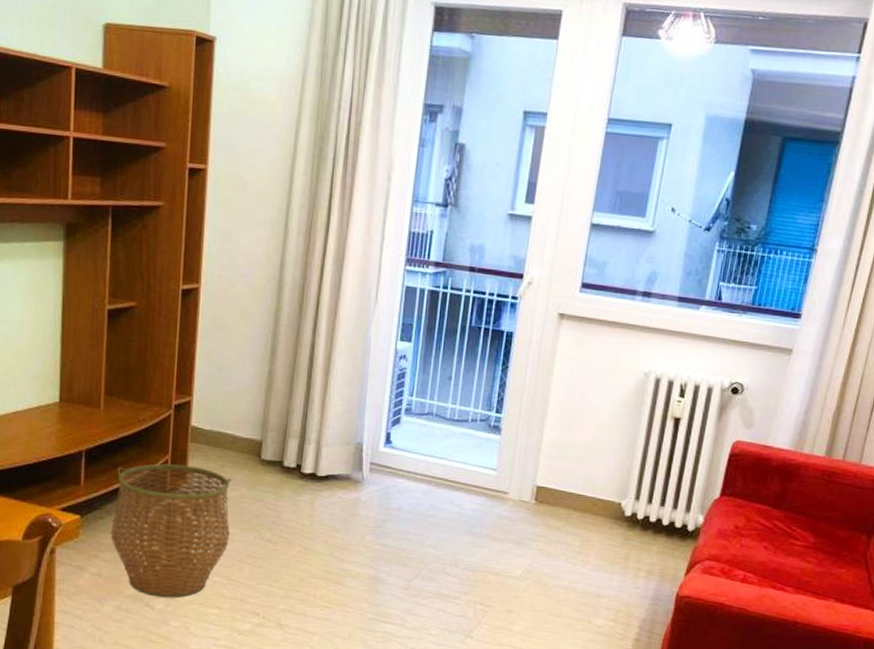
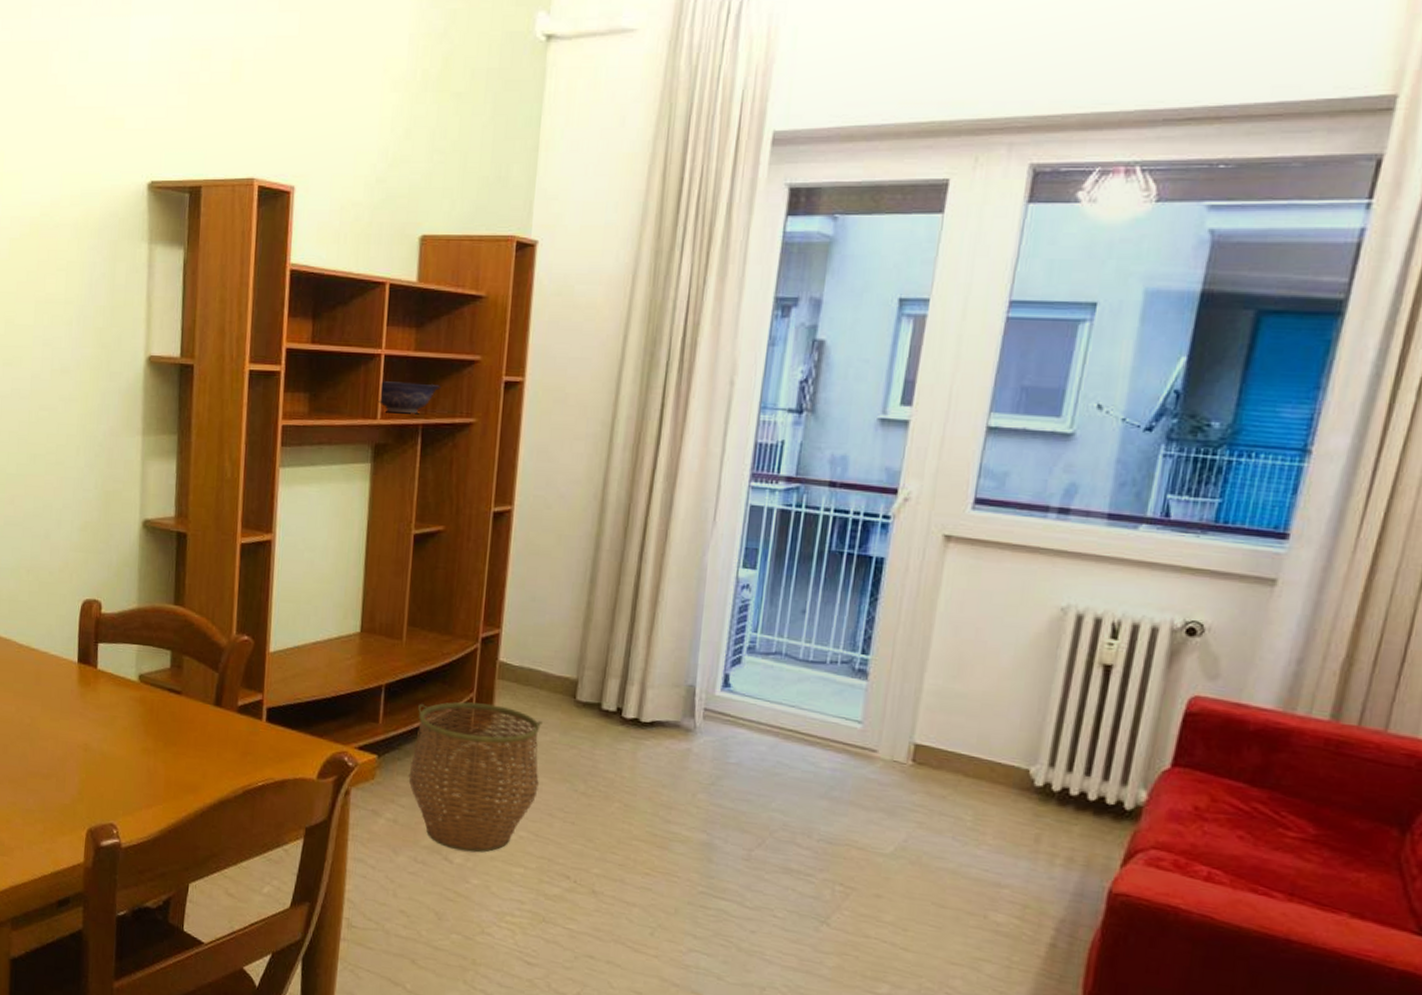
decorative bowl: none [67,163,129,196] -> present [377,381,441,414]

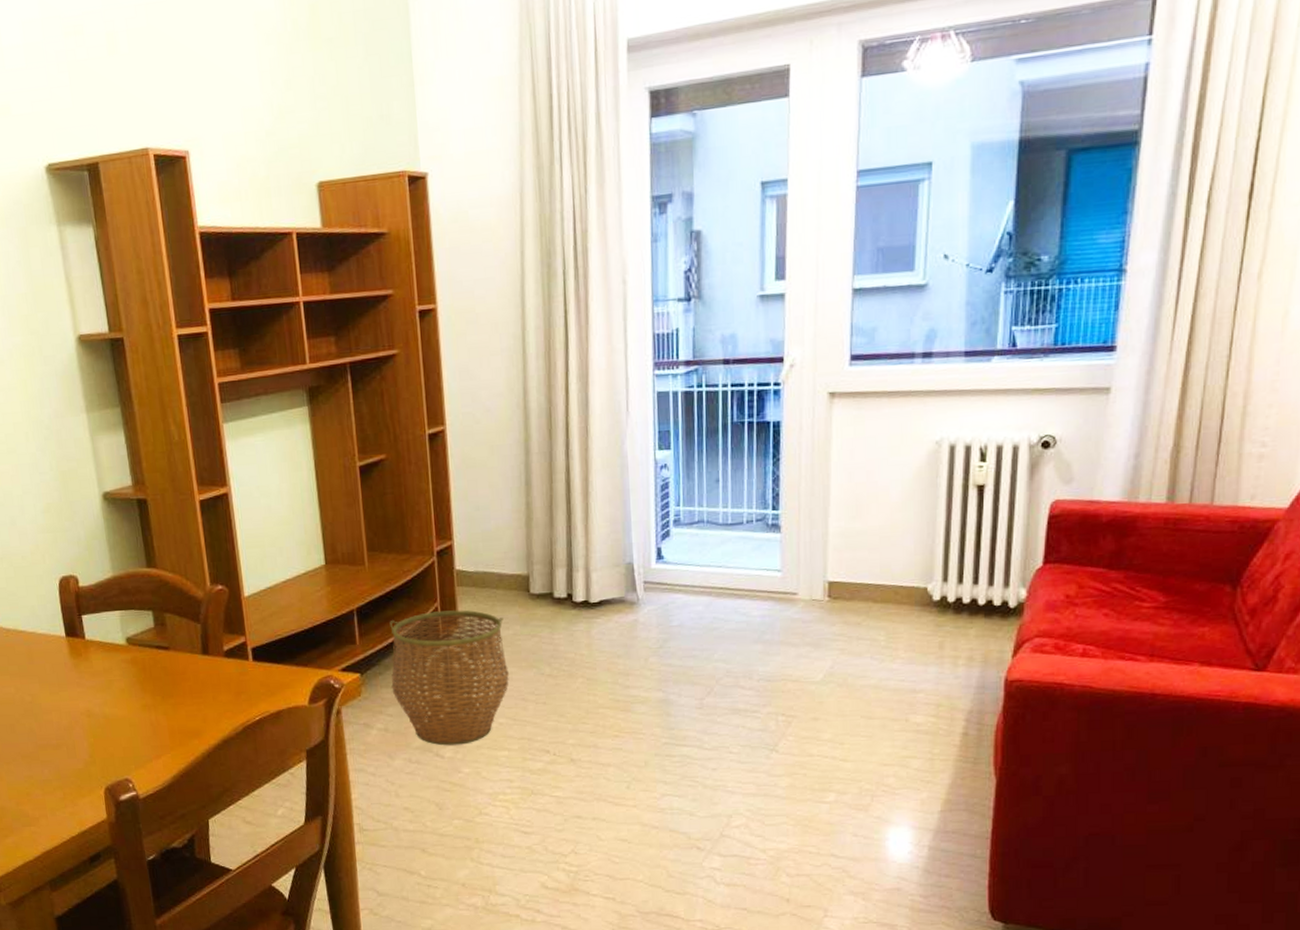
decorative bowl: present [377,381,441,414] -> none [303,323,361,356]

